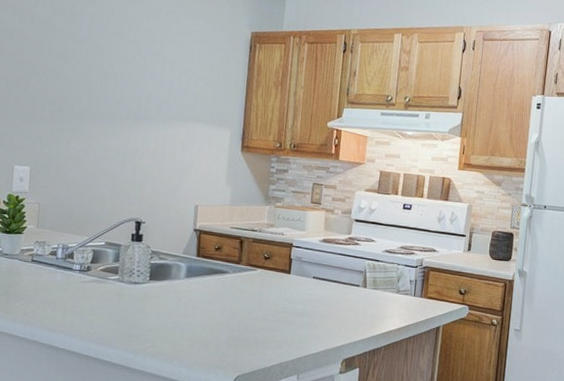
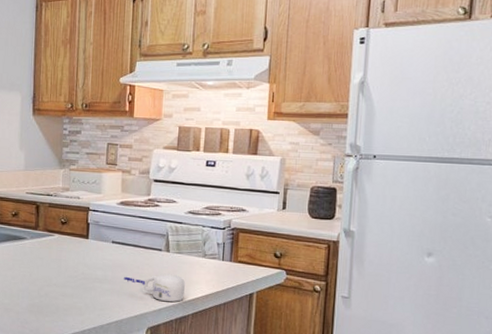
mug: none [322,308,380,335] -> present [124,273,186,303]

